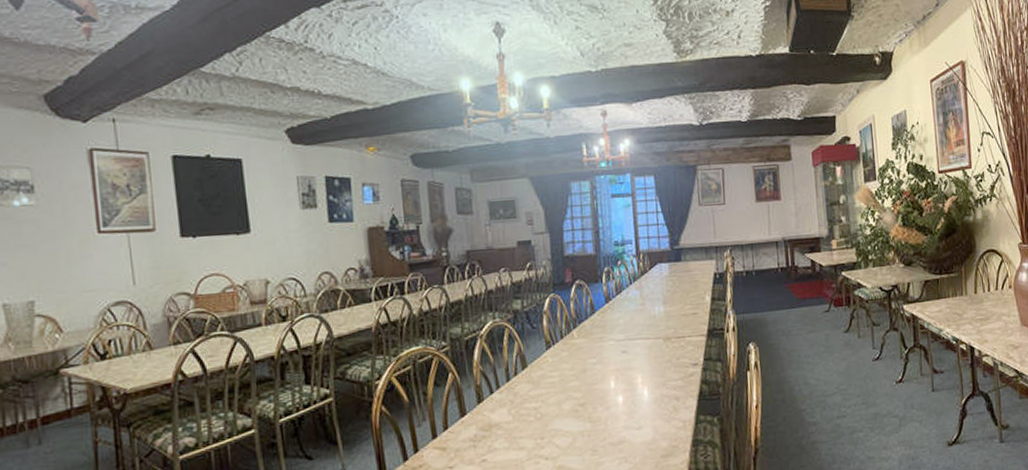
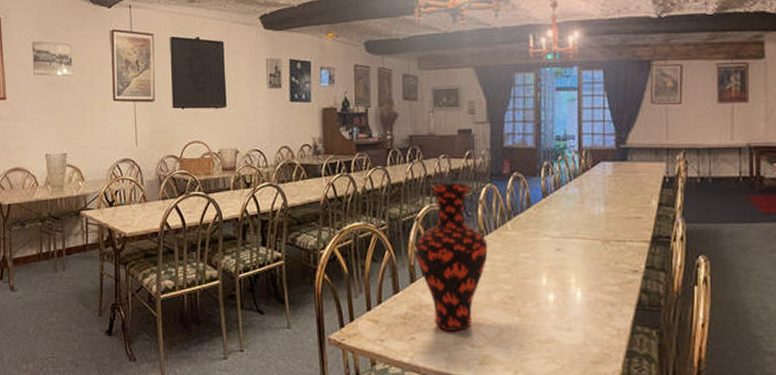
vase: none [480,295,556,447] -> present [415,182,488,331]

